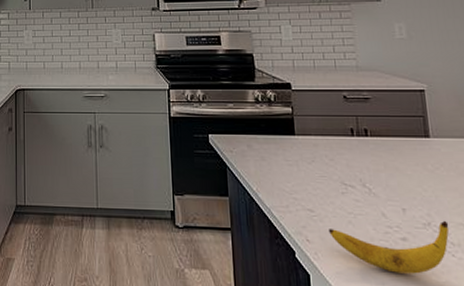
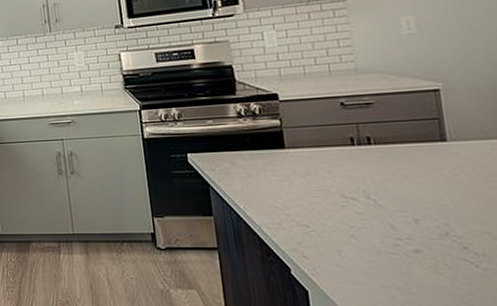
banana: present [329,220,449,274] -> none [328,229,472,287]

